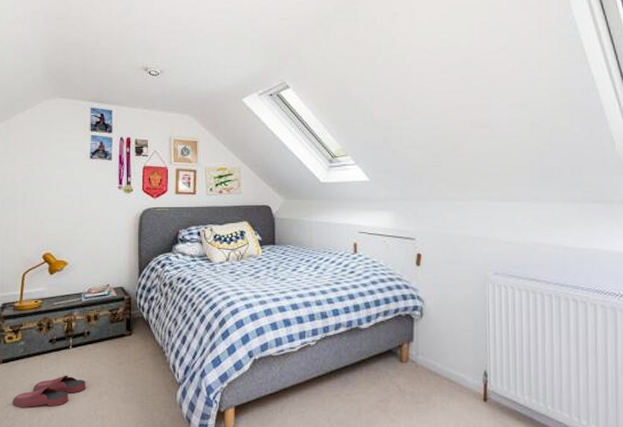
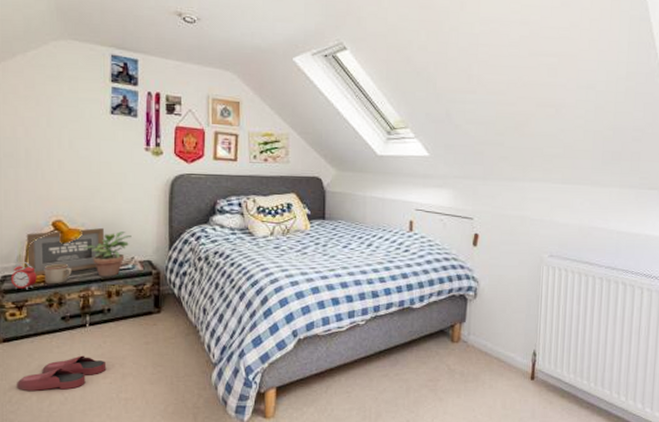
alarm clock: none [10,291,30,316] -> present [11,262,37,290]
picture frame: none [22,258,85,304] -> present [26,227,105,277]
mug: none [35,291,58,310] -> present [44,263,72,285]
potted plant: none [67,262,107,303] -> present [82,231,132,277]

